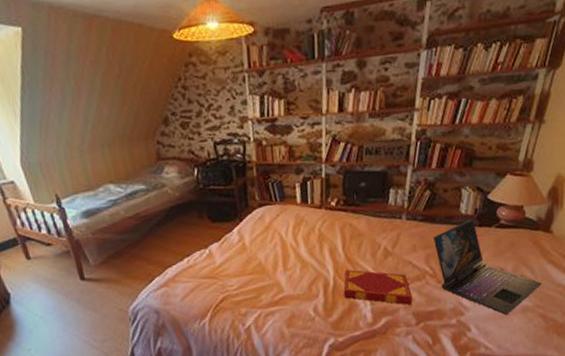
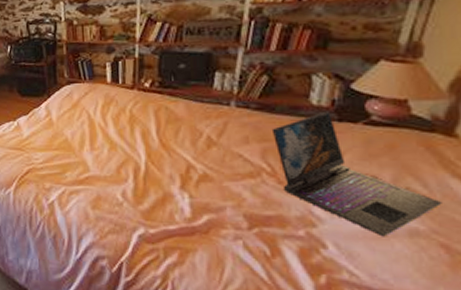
hardback book: present [343,269,412,305] -> none [156,155,243,205]

